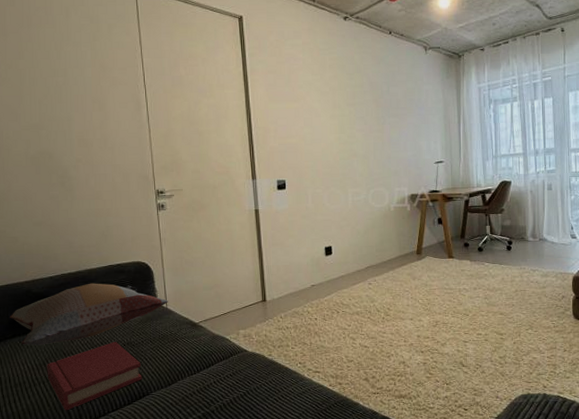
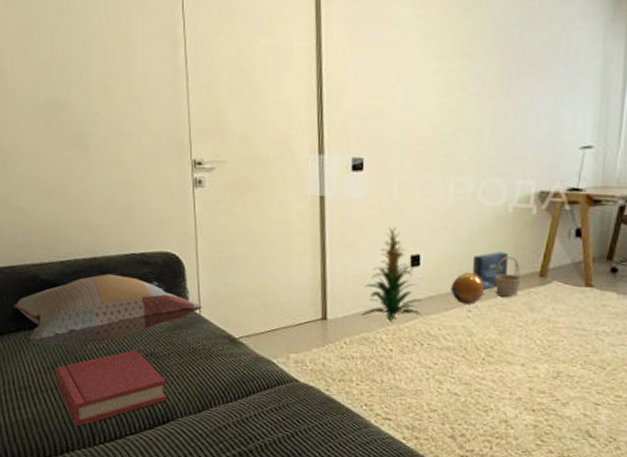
indoor plant: none [293,228,336,298] -> present [363,226,423,322]
ball: none [355,255,380,279] -> present [450,272,486,305]
box: none [369,239,395,267] -> present [472,251,509,290]
basket: none [385,242,404,271] -> present [494,256,522,297]

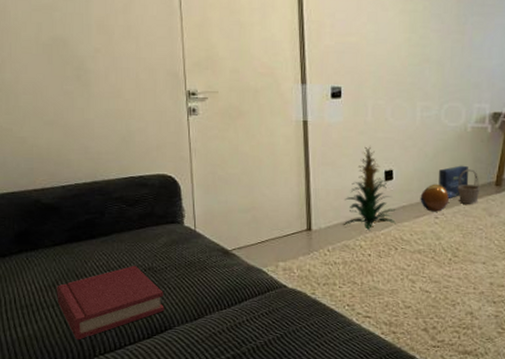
decorative pillow: present [14,274,202,345] -> none [16,196,197,264]

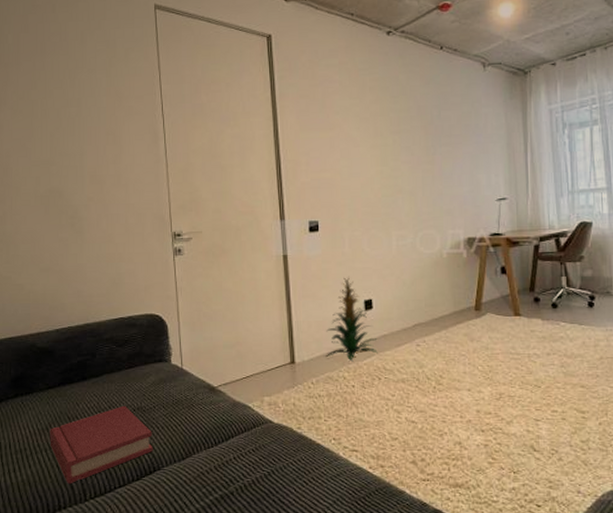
ball: present [420,183,450,212] -> none [400,311,430,339]
box: present [438,165,469,198] -> none [417,291,448,325]
basket: present [457,169,480,204] -> none [436,295,460,330]

